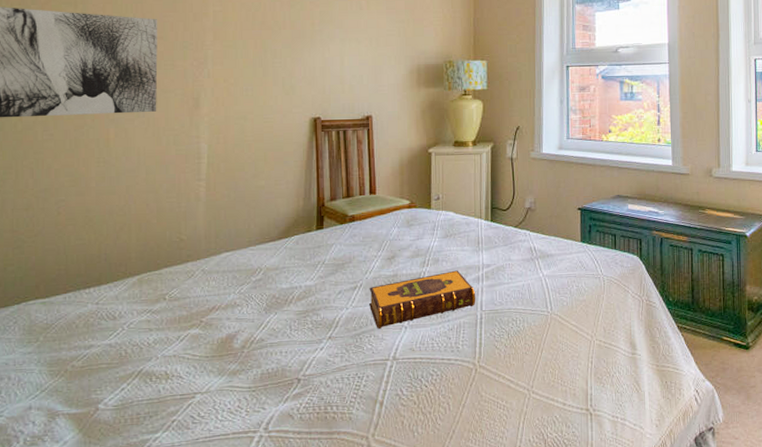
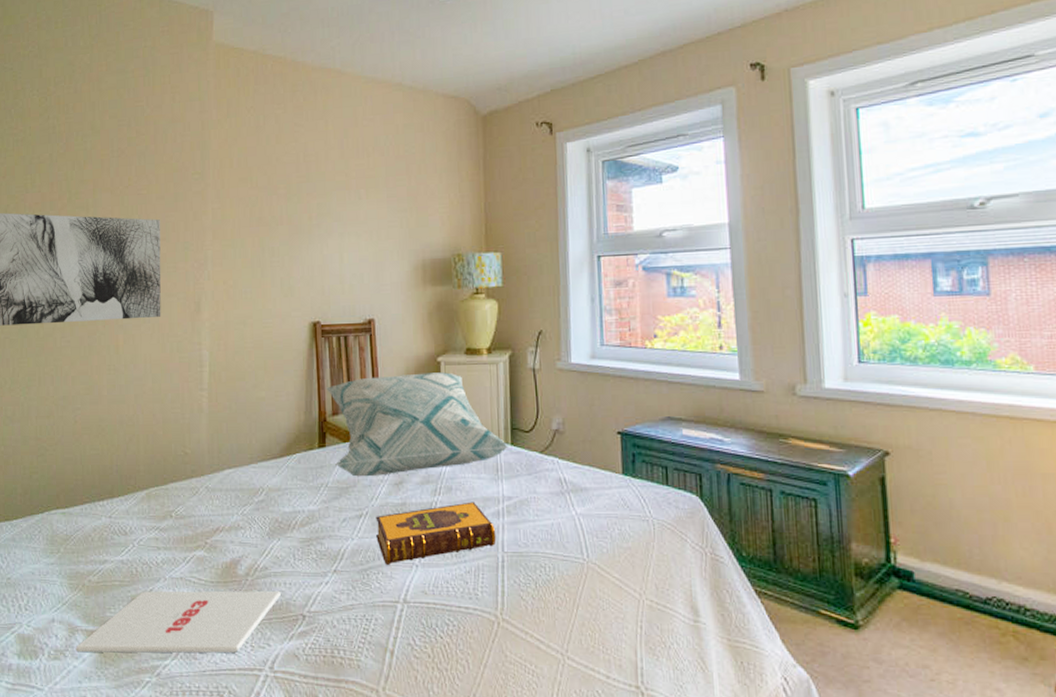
magazine: none [56,360,277,436] -> present [75,591,281,653]
decorative pillow: none [325,162,490,254] -> present [326,372,510,477]

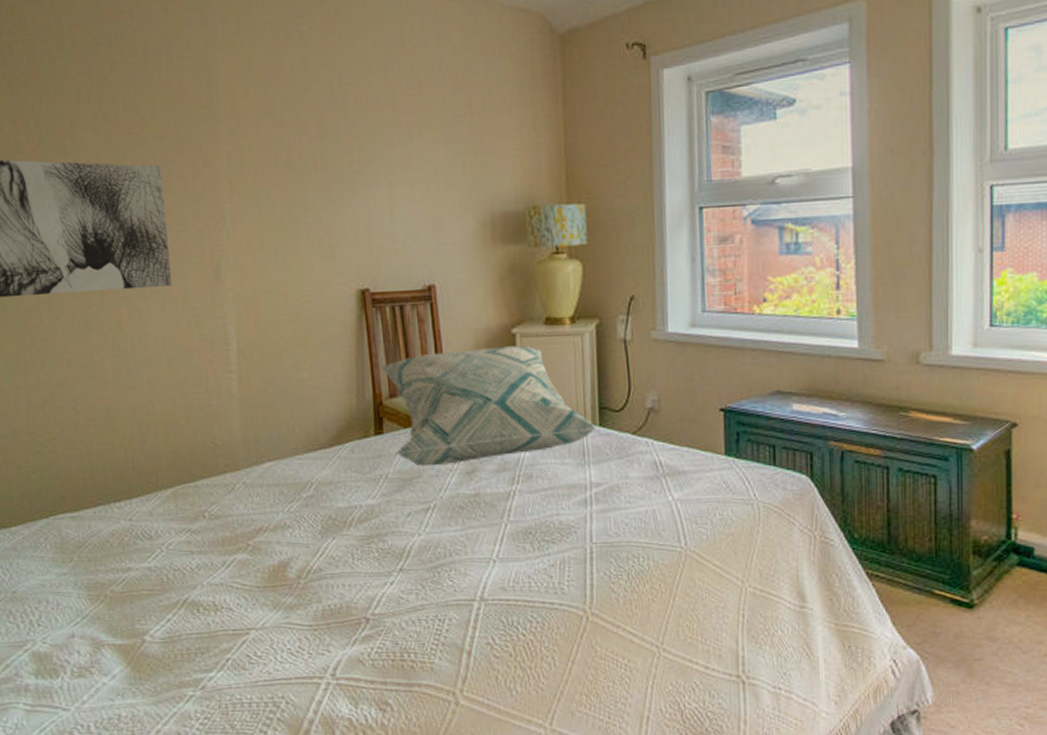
magazine: present [75,591,281,653] -> none [102,595,340,669]
hardback book: present [375,502,497,565] -> none [445,490,584,561]

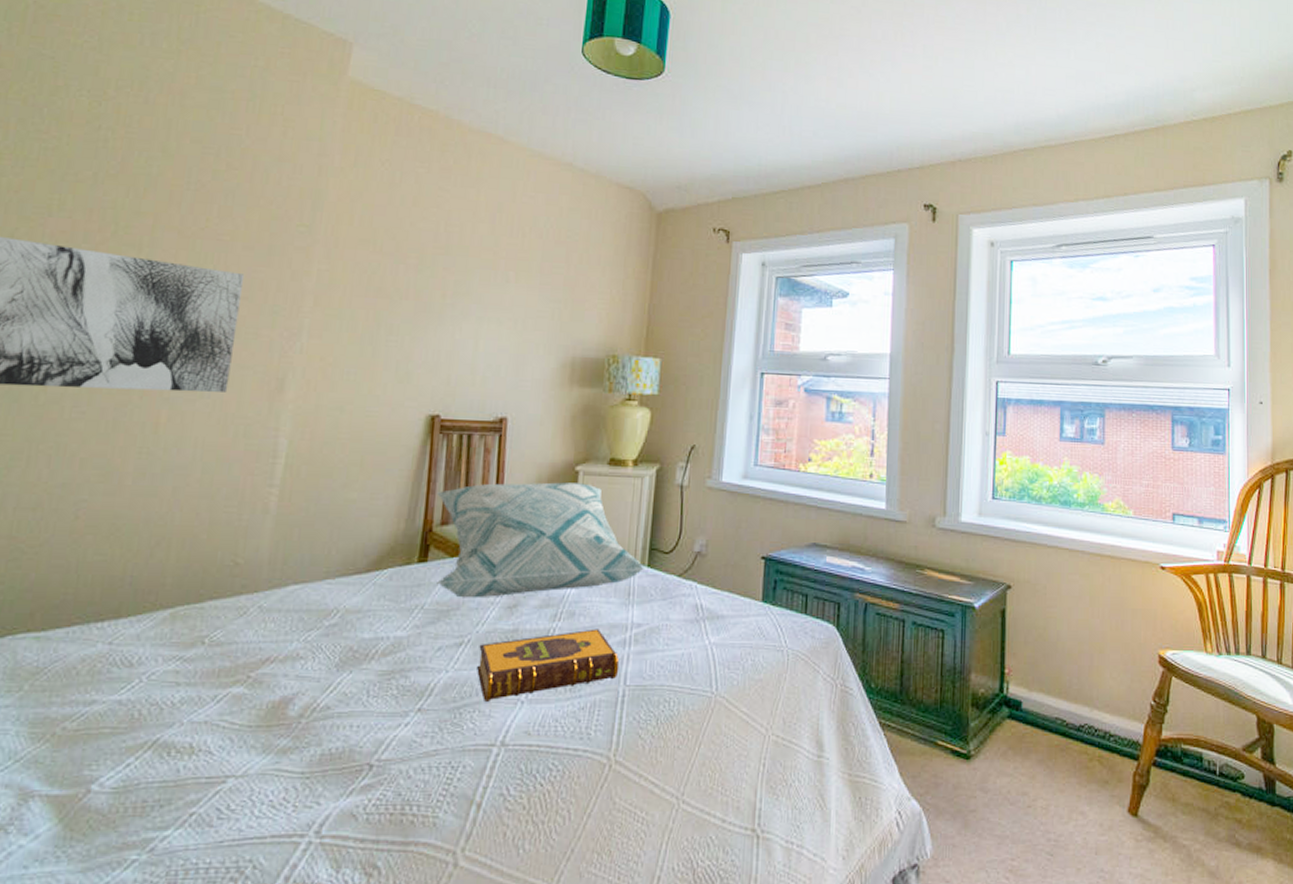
hardback book: none [445,490,584,561] -> present [477,628,620,701]

